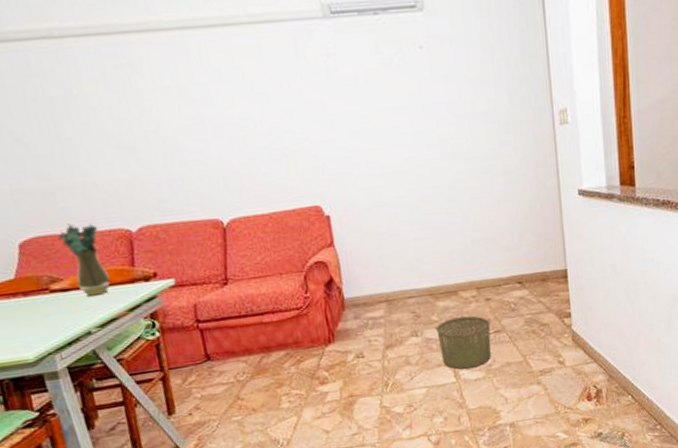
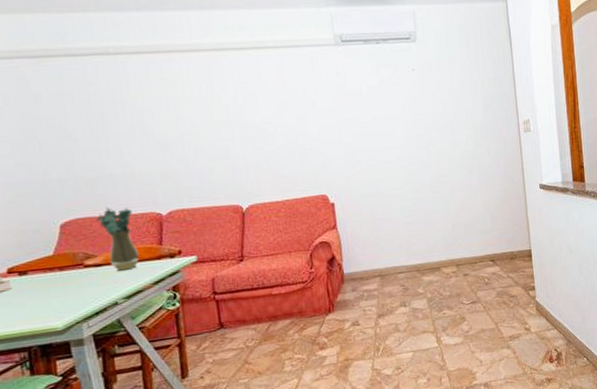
basket: present [434,315,491,370] -> none [420,288,468,336]

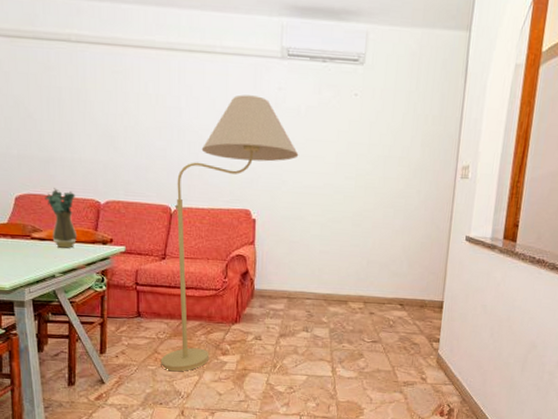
floor lamp: none [244,83,368,381] -> present [161,94,299,372]

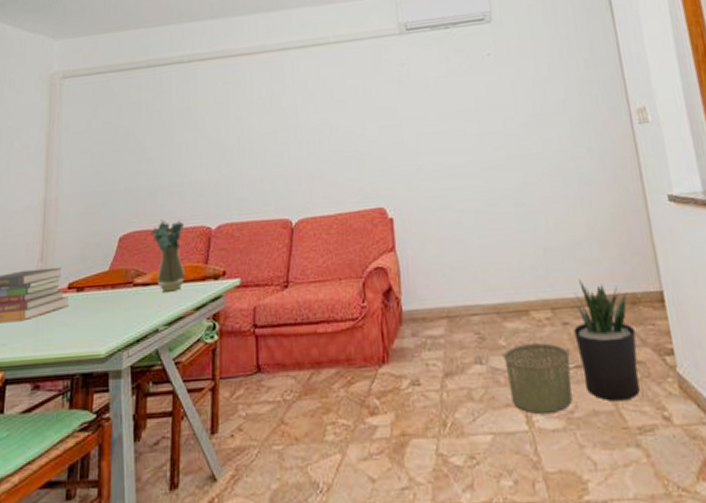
floor lamp: present [161,94,299,372] -> none [289,77,434,451]
basket: none [323,323,370,368] -> present [502,343,573,414]
planter: none [376,285,420,366] -> present [573,279,640,402]

